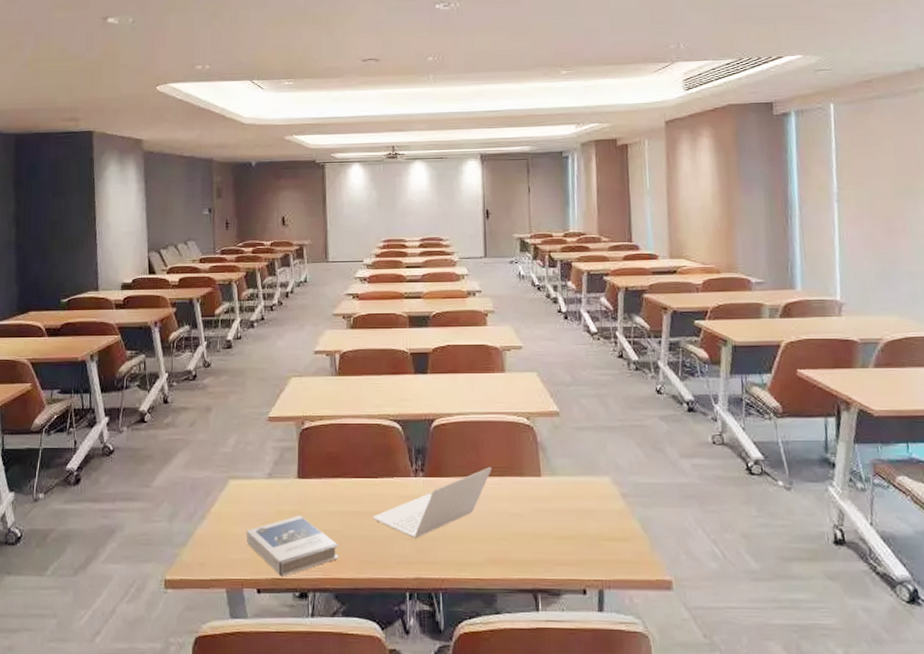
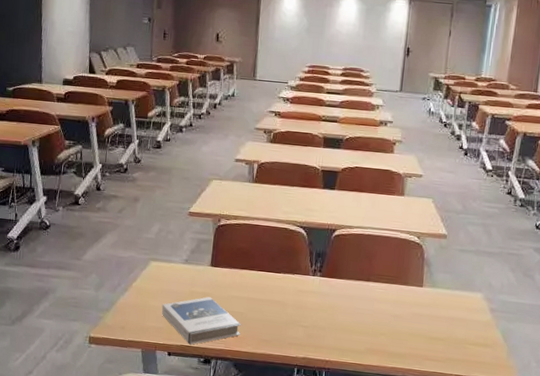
laptop: present [372,467,491,538] -> none [272,275,381,326]

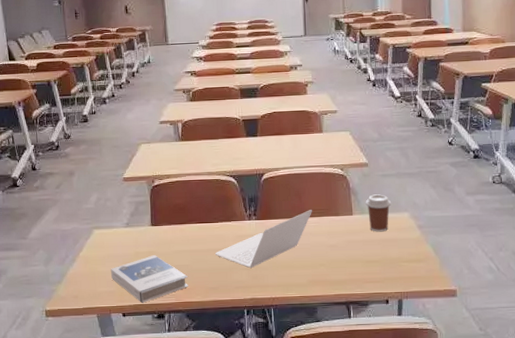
laptop: none [272,275,381,326] -> present [214,210,312,268]
coffee cup: none [438,269,466,310] -> present [365,194,392,232]

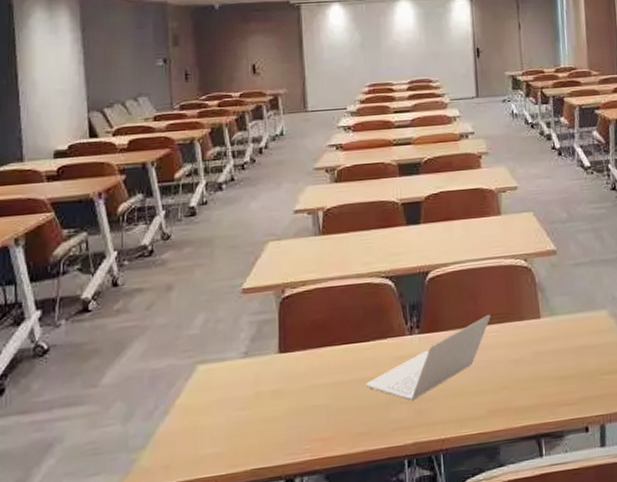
hardback book: present [110,255,188,303] -> none [219,394,329,466]
coffee cup: present [365,194,392,232] -> none [555,288,587,338]

